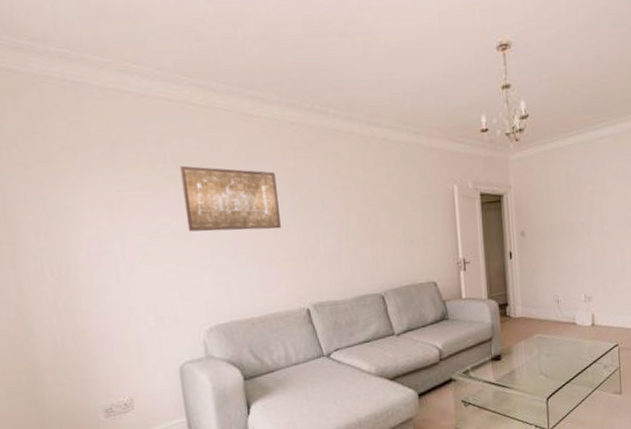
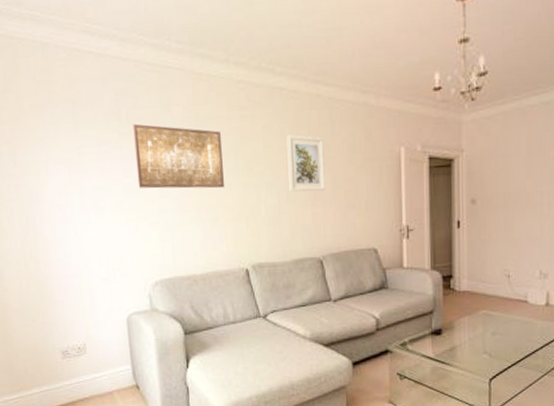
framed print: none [343,175,384,230] -> present [286,135,326,192]

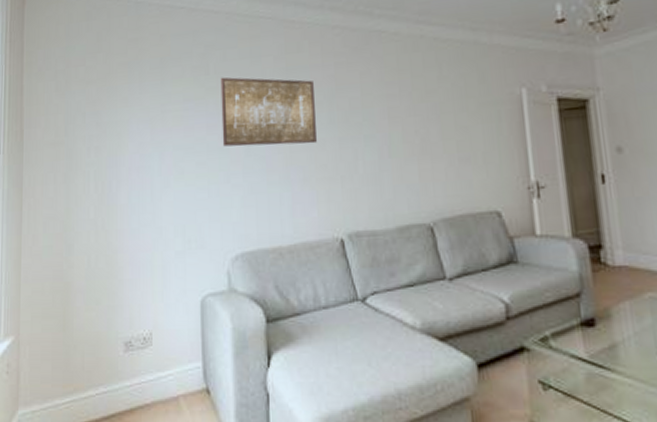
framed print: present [286,135,326,192] -> none [387,80,434,145]

